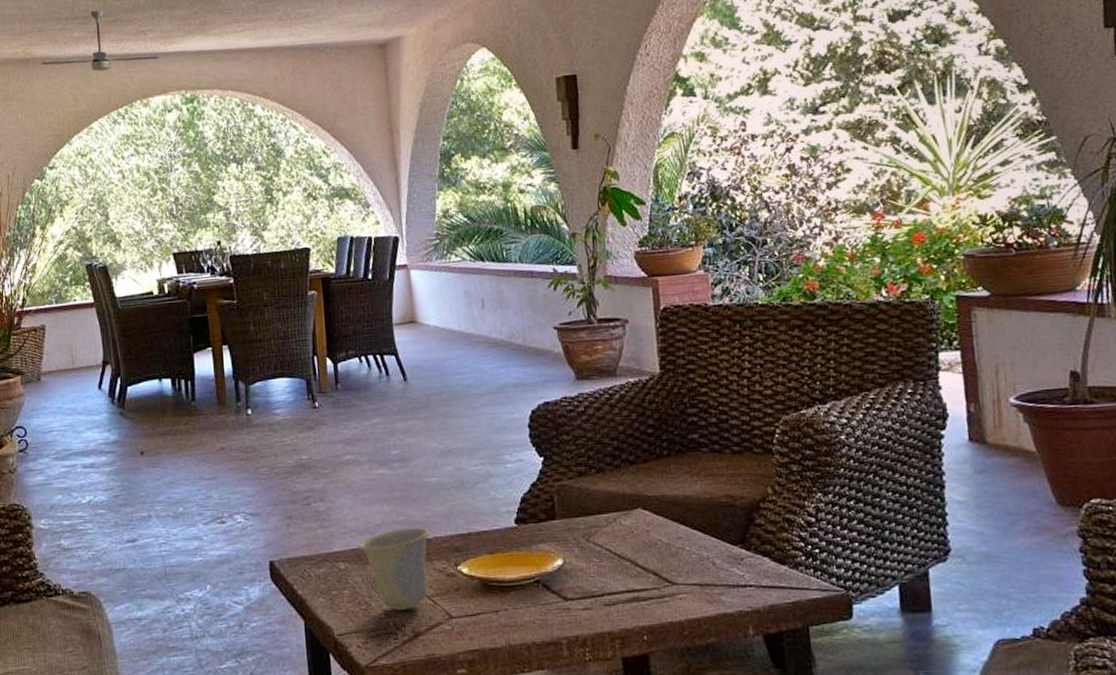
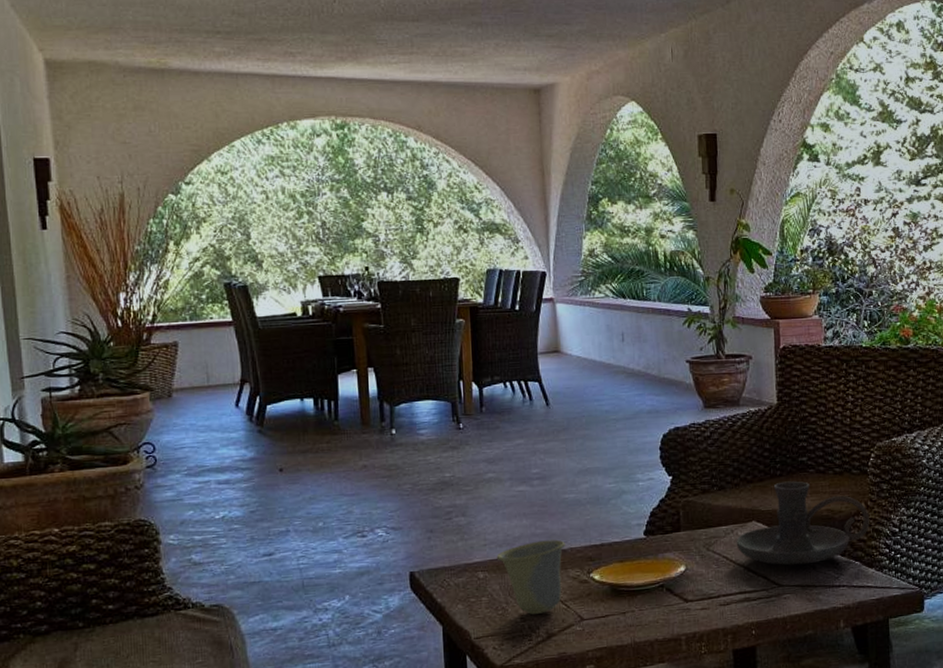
ceiling fan: present [42,10,160,71] -> none [178,26,309,89]
candle holder: none [620,462,779,561] -> present [736,481,869,565]

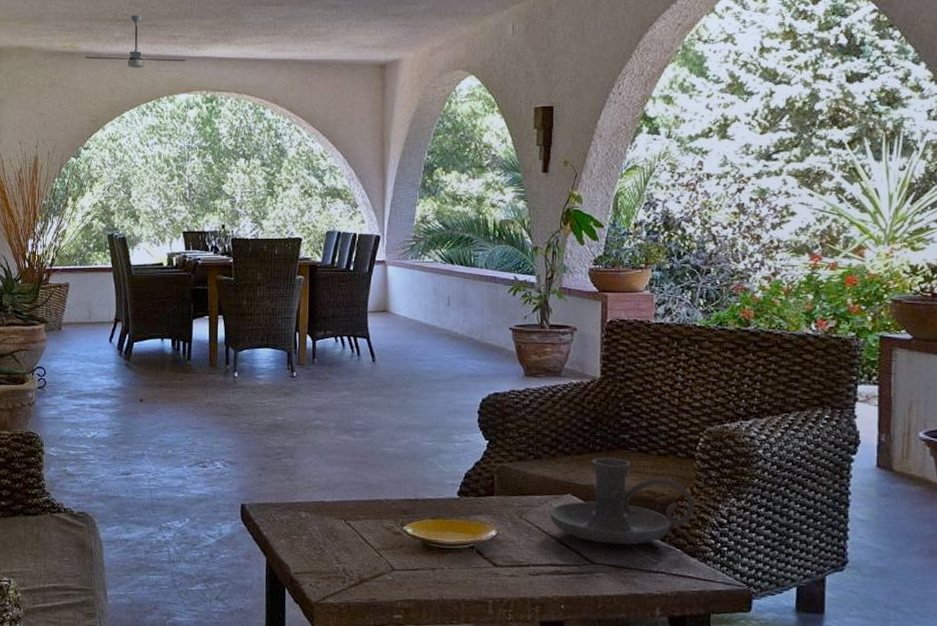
ceiling fan: none [178,26,309,89] -> present [85,14,187,68]
cup: present [496,539,565,614] -> none [318,489,382,559]

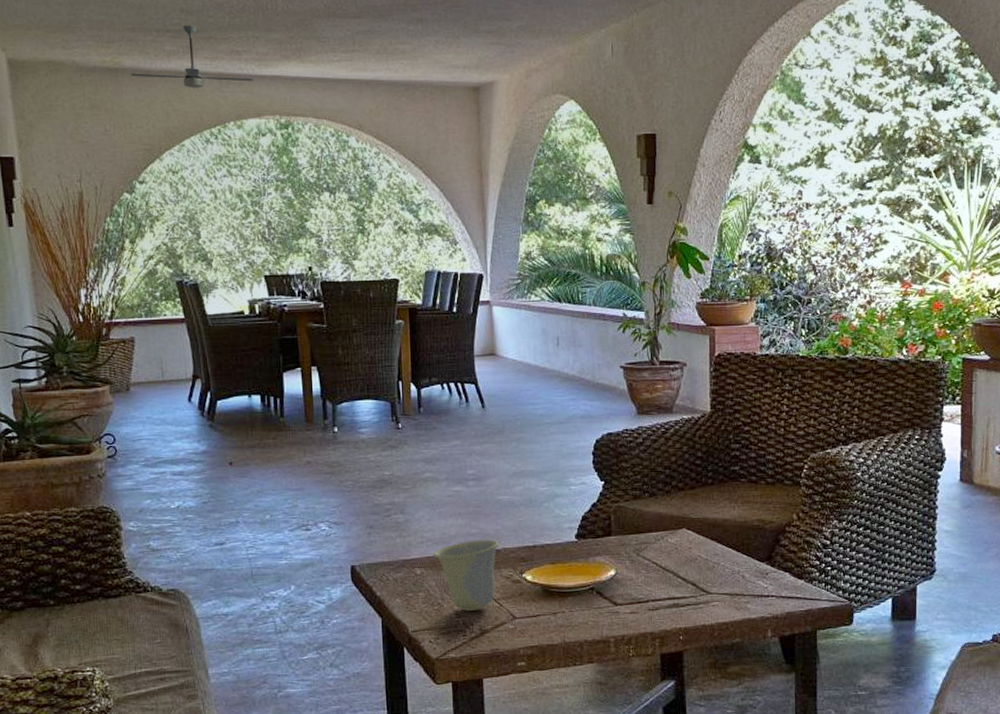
cup: none [318,489,382,559] -> present [433,539,499,611]
candle holder: present [550,457,694,545] -> none [666,490,800,574]

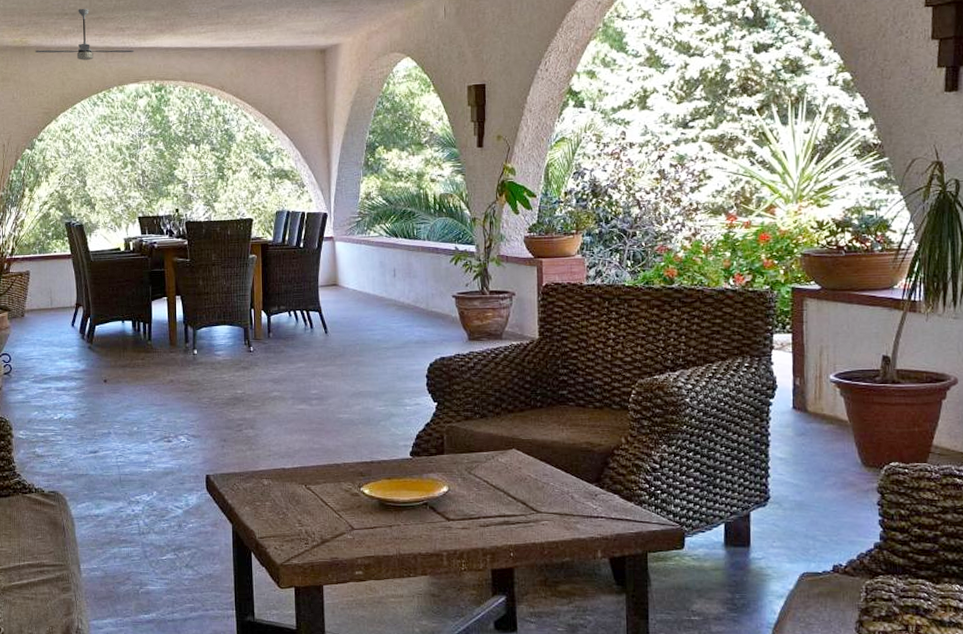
cup: present [433,539,499,611] -> none [279,455,339,520]

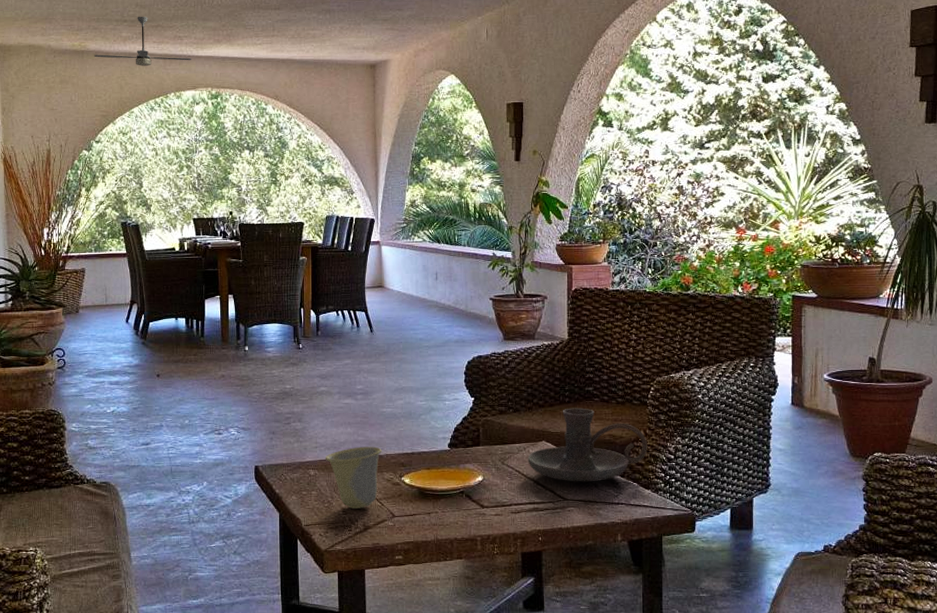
cup: none [279,455,339,520] -> present [325,446,382,509]
candle holder: none [496,413,629,494] -> present [528,408,647,482]

